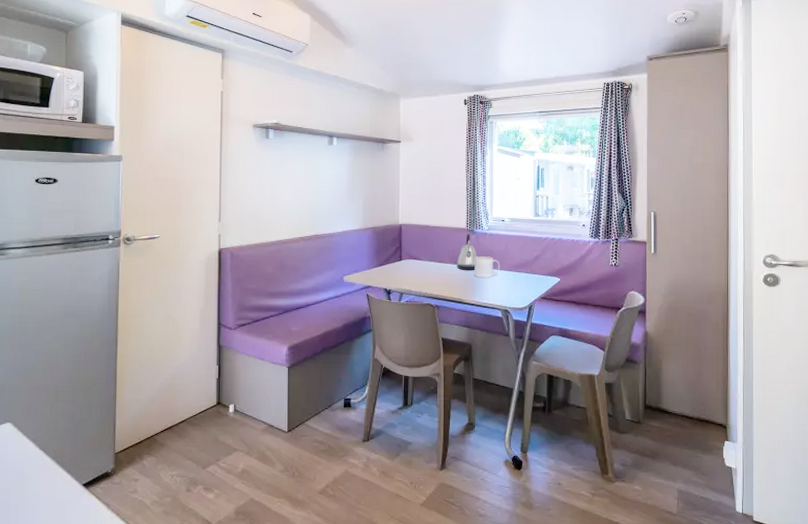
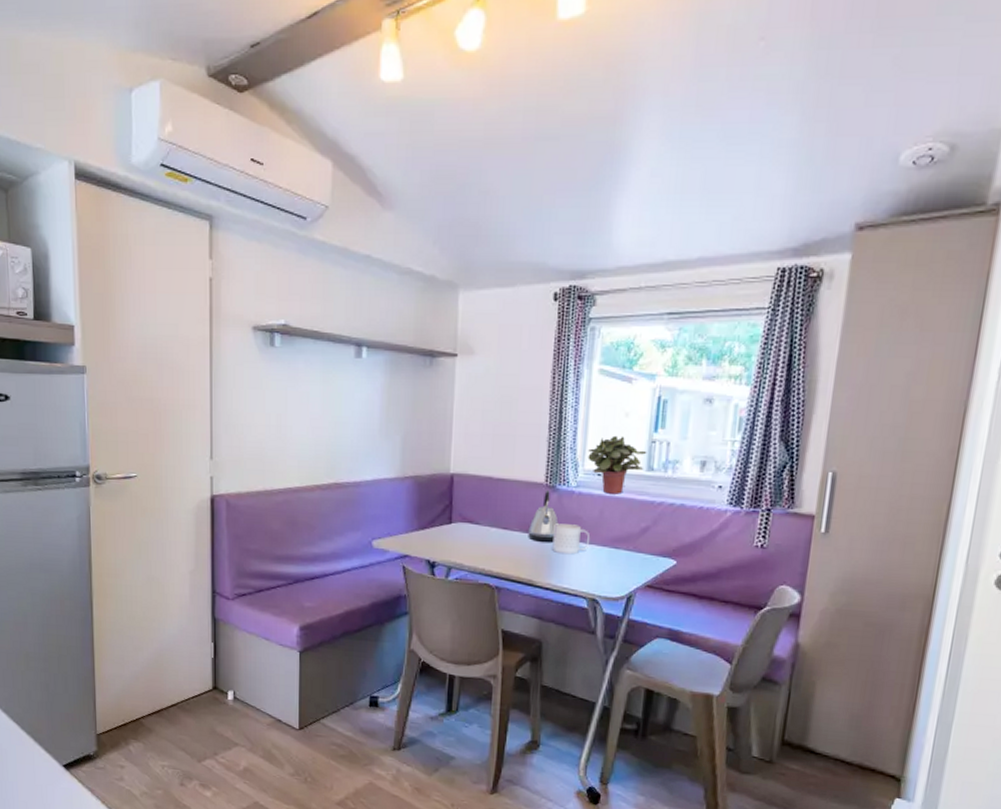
potted plant: none [494,193,534,234] -> present [587,435,647,494]

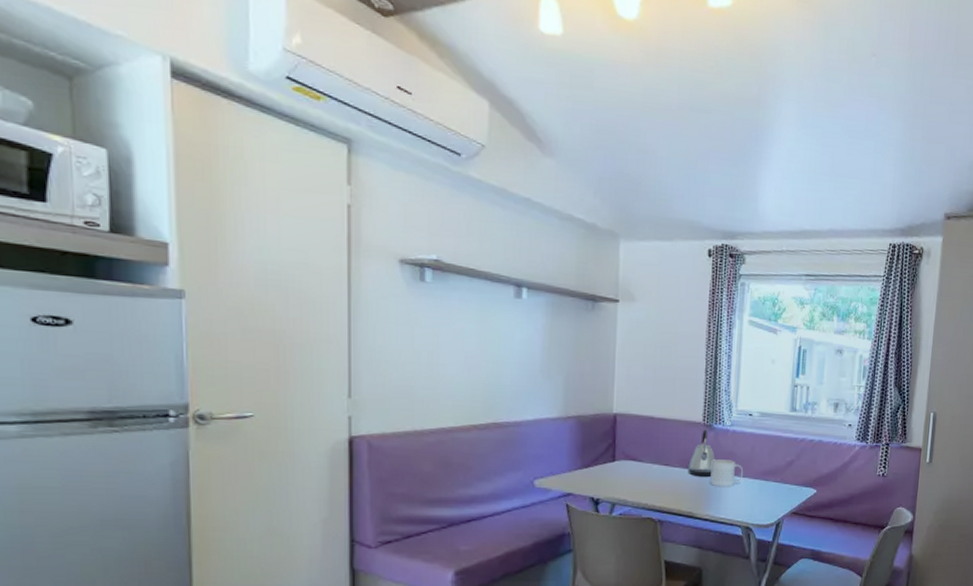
potted plant: present [587,435,647,494] -> none [740,380,791,432]

